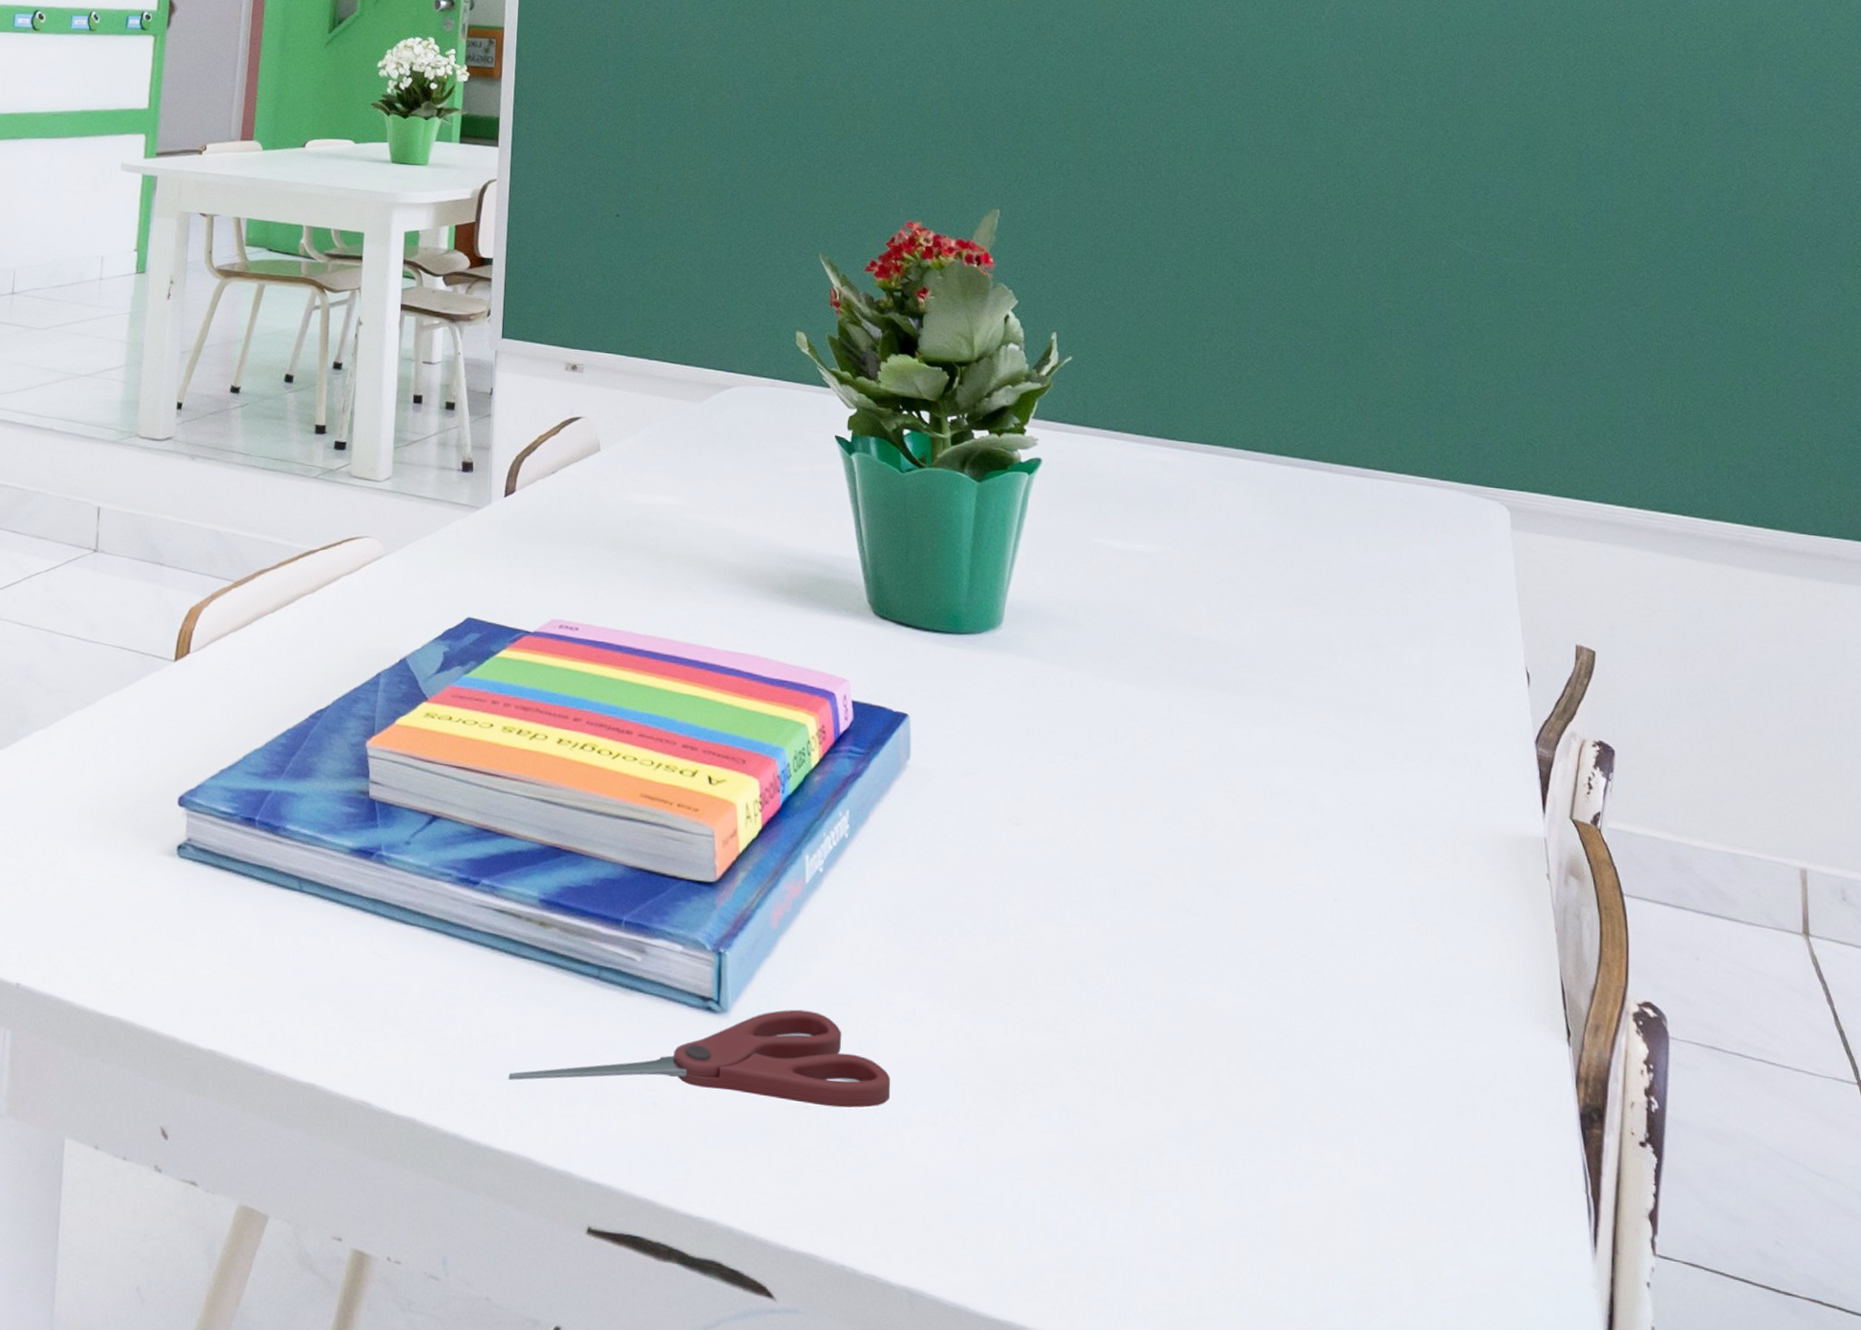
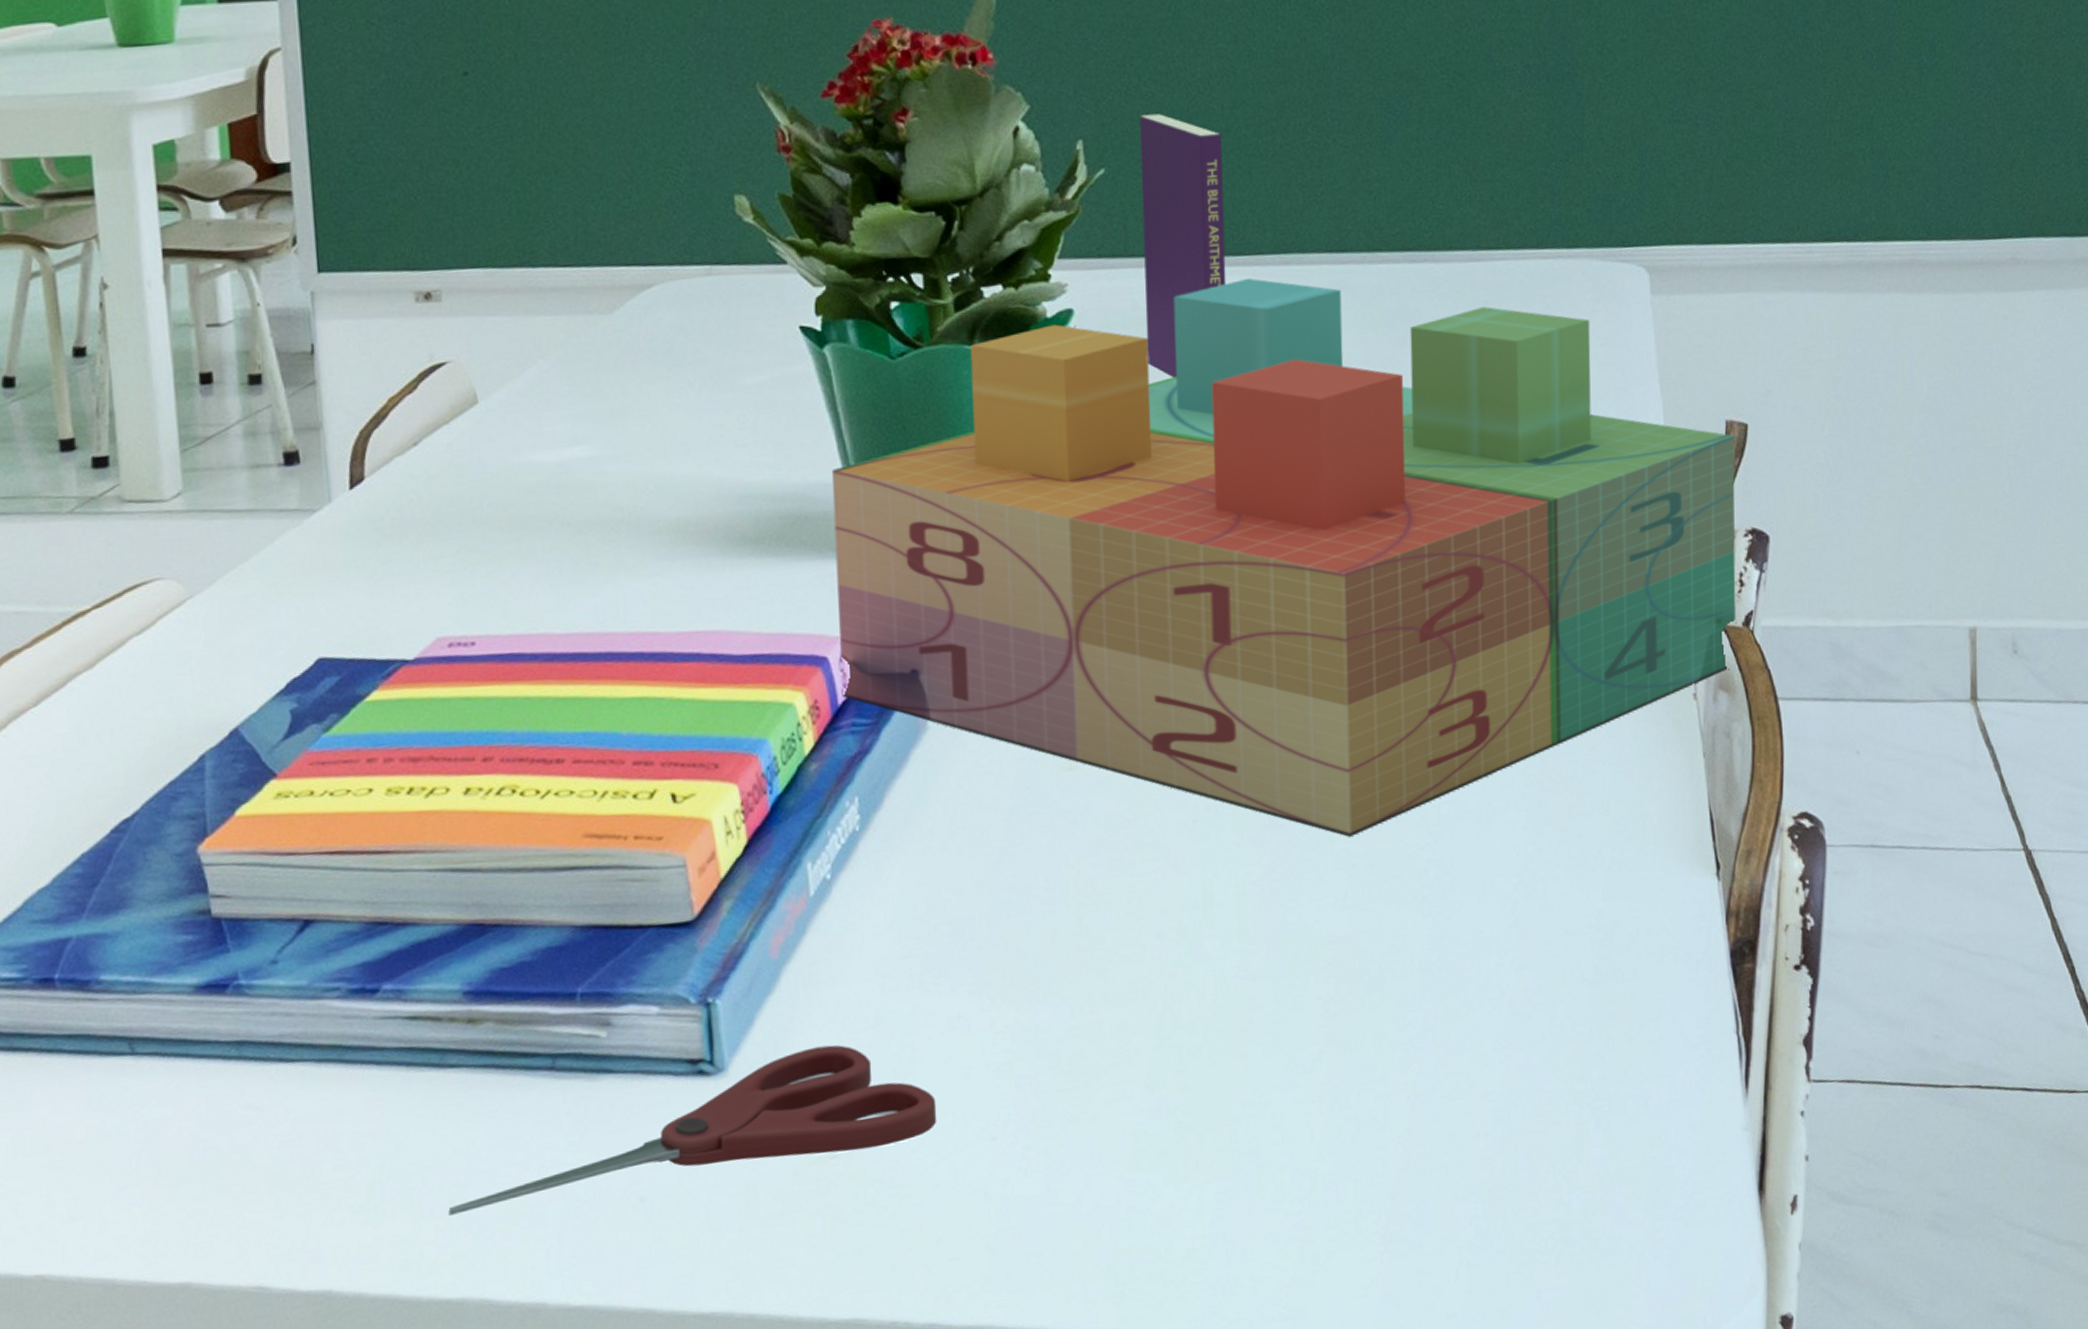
toy blocks: none [843,458,1585,933] -> present [831,277,1736,837]
book: none [1097,321,1164,527] -> present [1140,114,1227,378]

